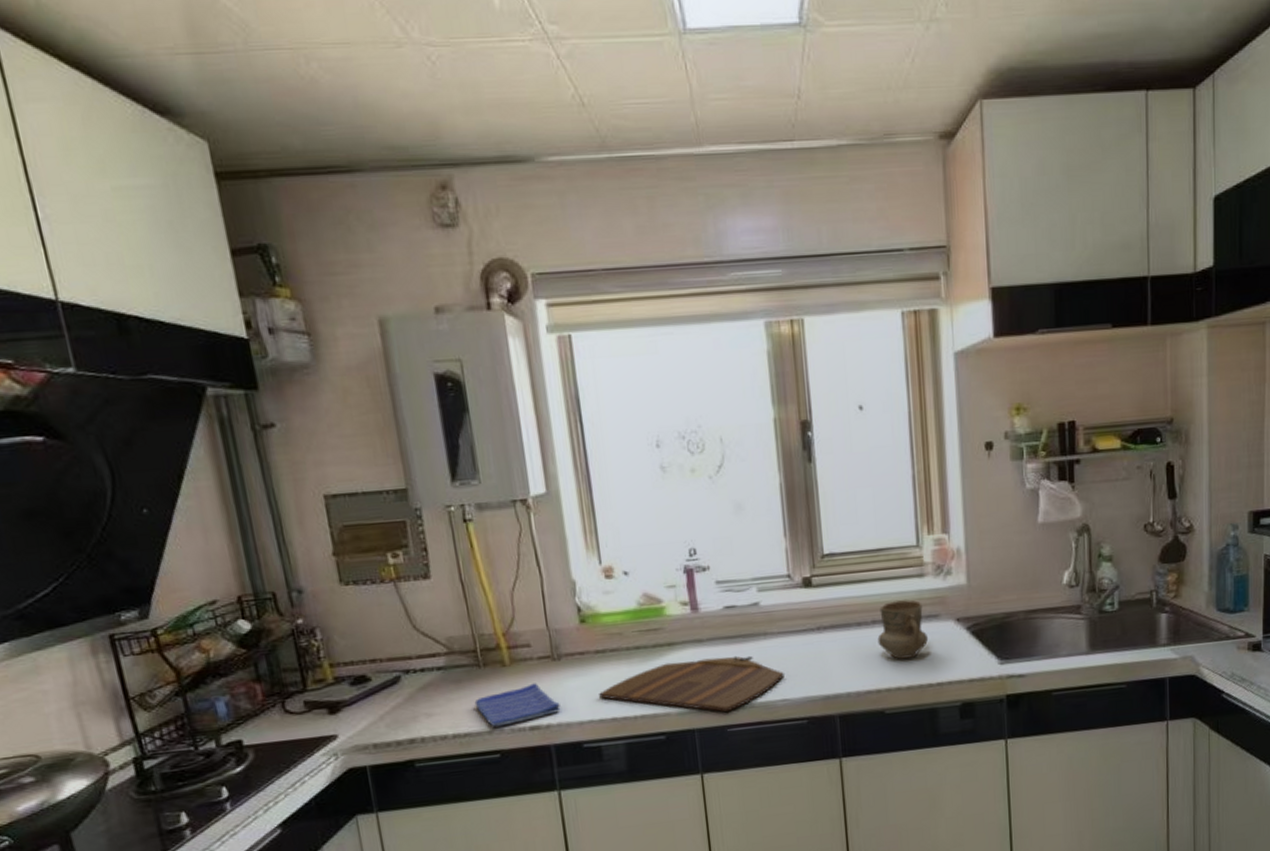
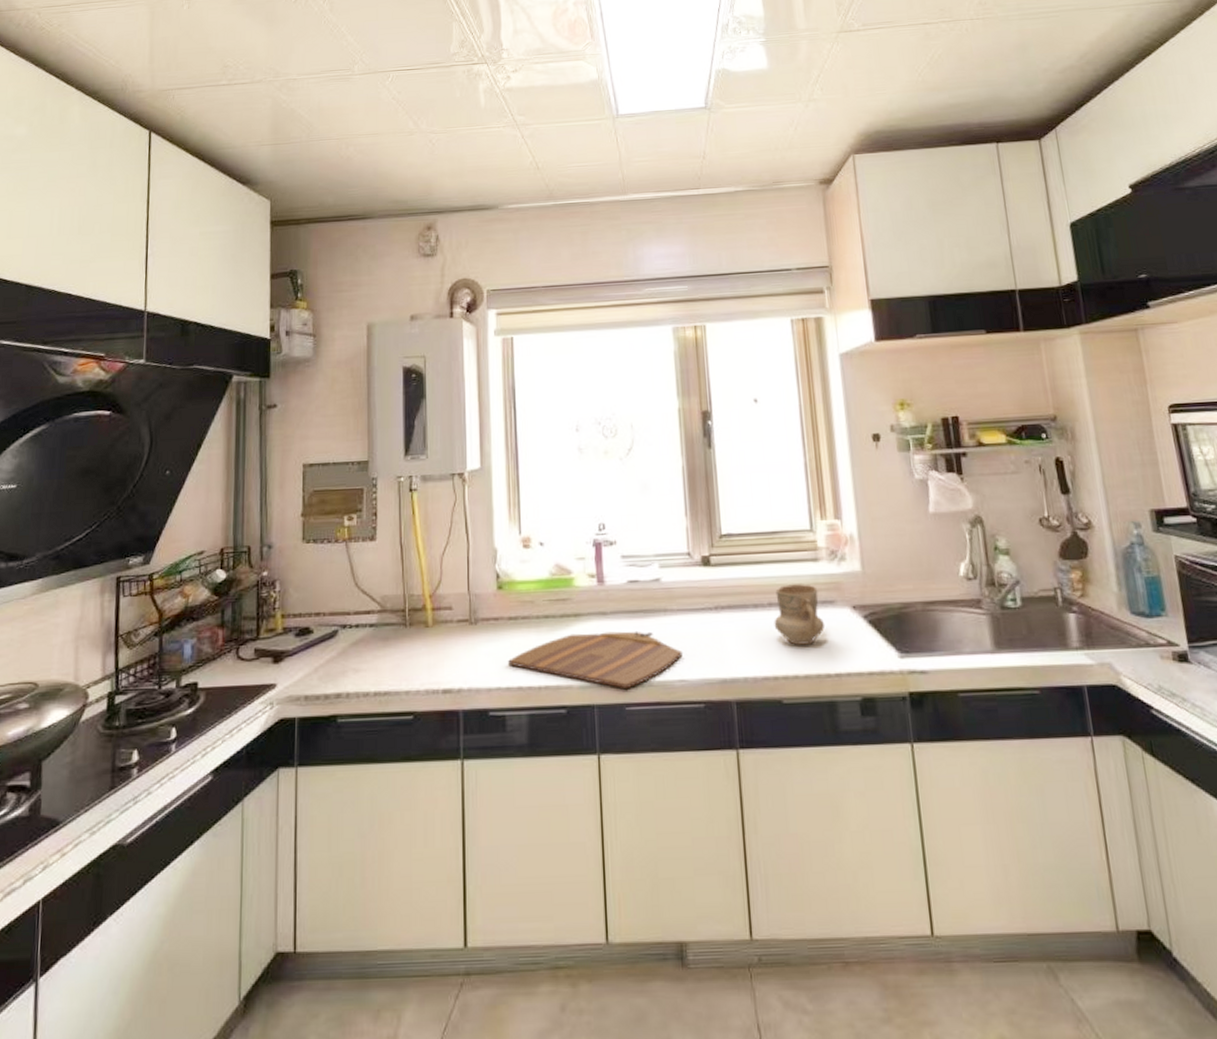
dish towel: present [474,683,561,727] -> none [397,645,472,688]

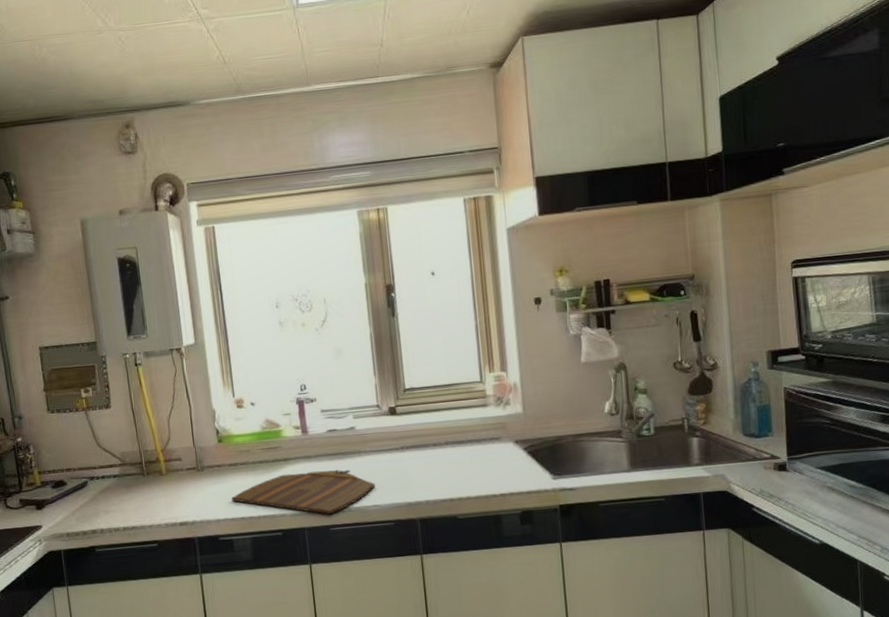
mug: present [774,584,825,645] -> none [450,425,492,474]

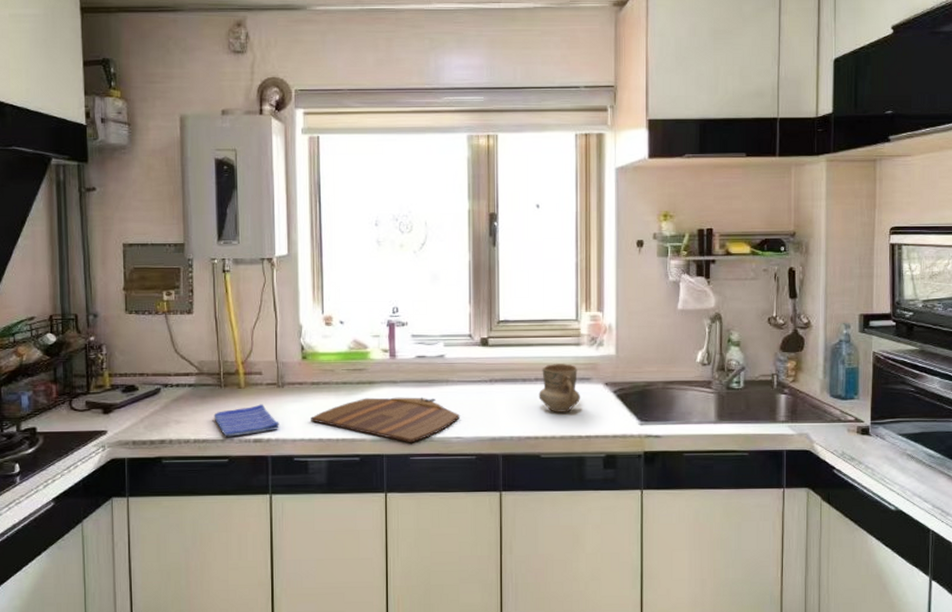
dish towel: none [139,488,203,523] -> present [214,404,279,437]
mug: none [450,425,492,474] -> present [538,364,581,412]

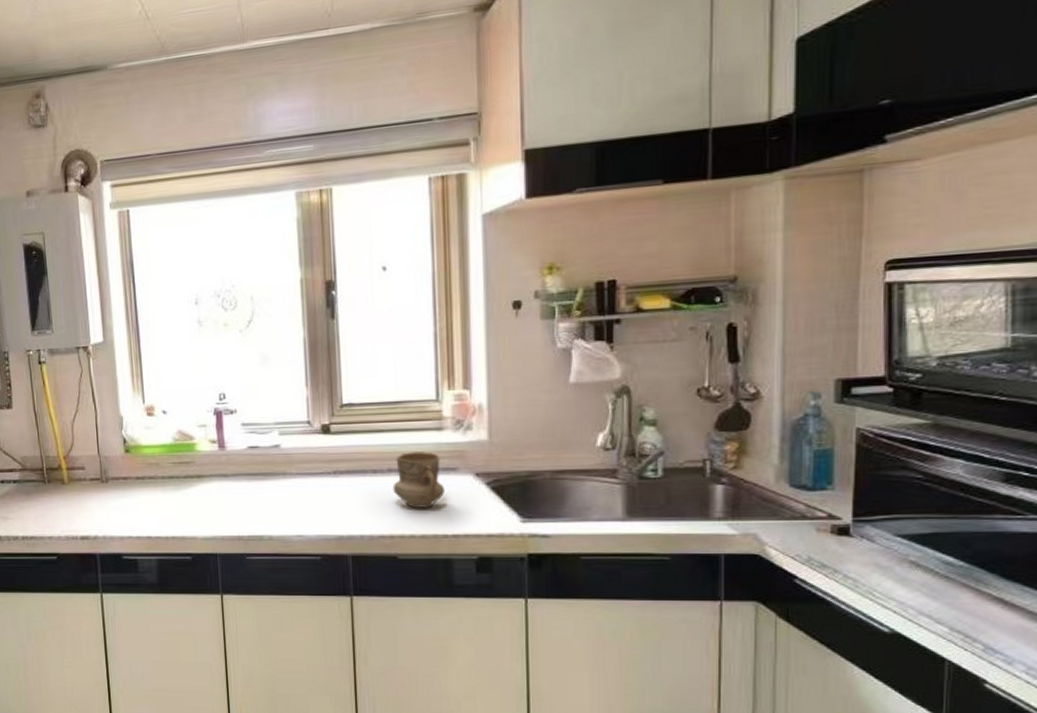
dish towel: present [214,404,279,437] -> none [39,500,106,534]
cutting board: present [311,397,460,443] -> none [138,491,301,542]

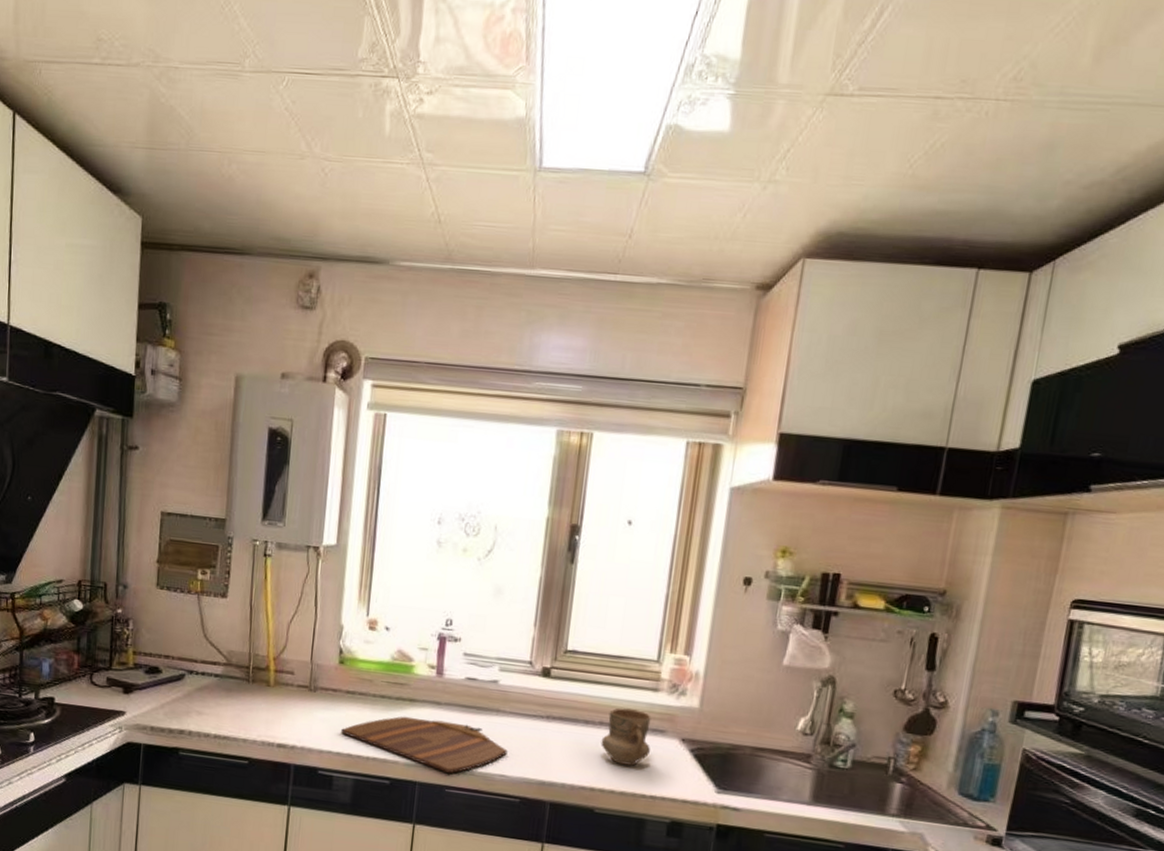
cutting board: none [138,491,301,542] -> present [341,716,508,774]

